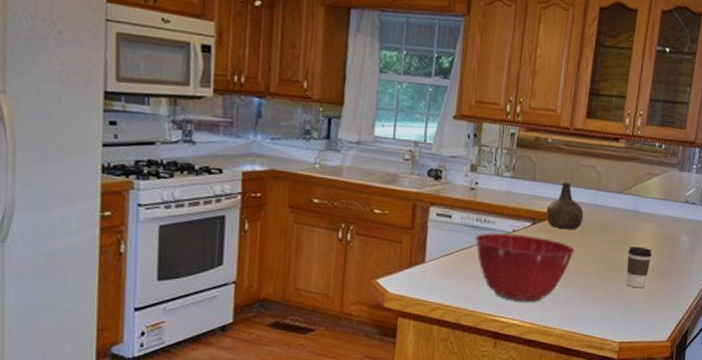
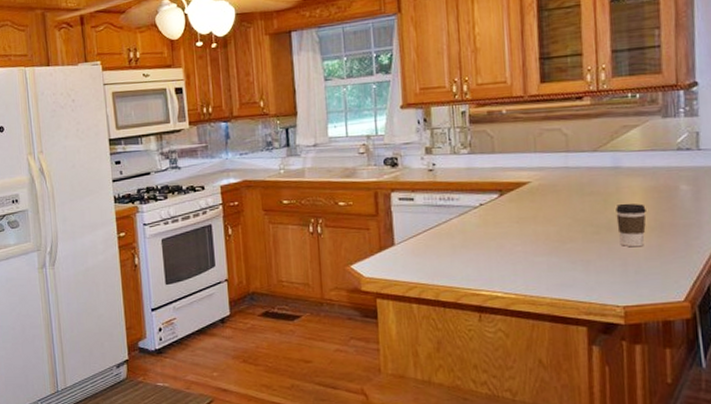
mixing bowl: present [475,233,575,302] -> none [441,207,552,273]
bottle: present [546,181,584,230] -> none [512,149,556,197]

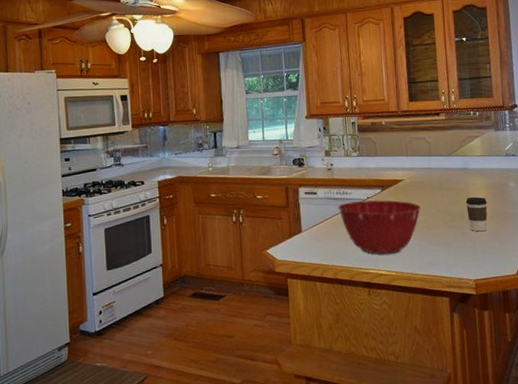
mixing bowl: none [441,207,552,273] -> present [338,200,421,255]

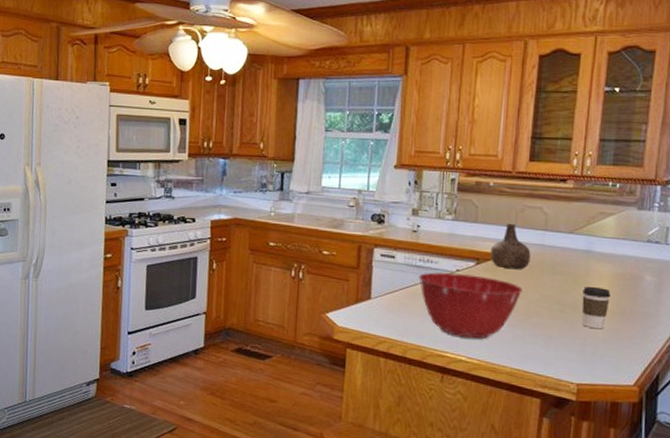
bottle: none [391,153,423,191] -> present [490,223,531,270]

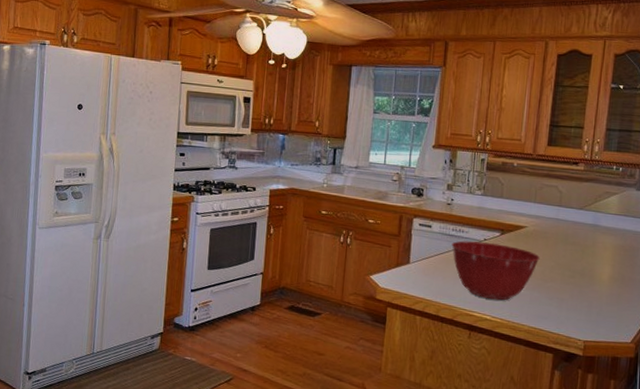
bottle: present [490,223,531,270] -> none [513,199,547,240]
coffee cup: present [582,286,611,330] -> none [589,255,613,294]

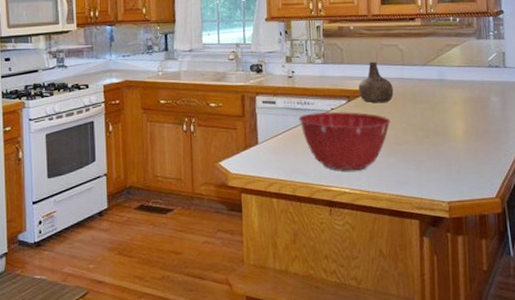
bottle: none [513,199,547,240] -> present [358,61,394,103]

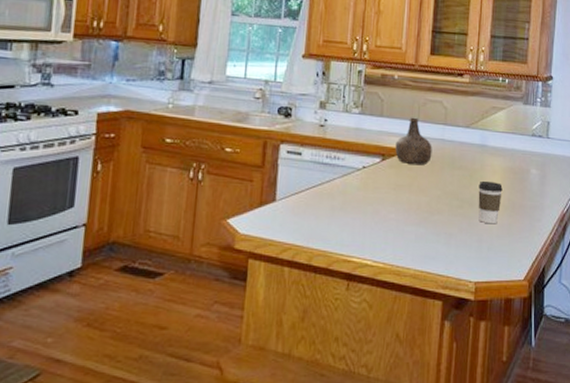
mixing bowl: present [298,112,391,171] -> none [325,170,425,241]
coffee cup: none [441,111,465,150] -> present [478,180,503,225]

